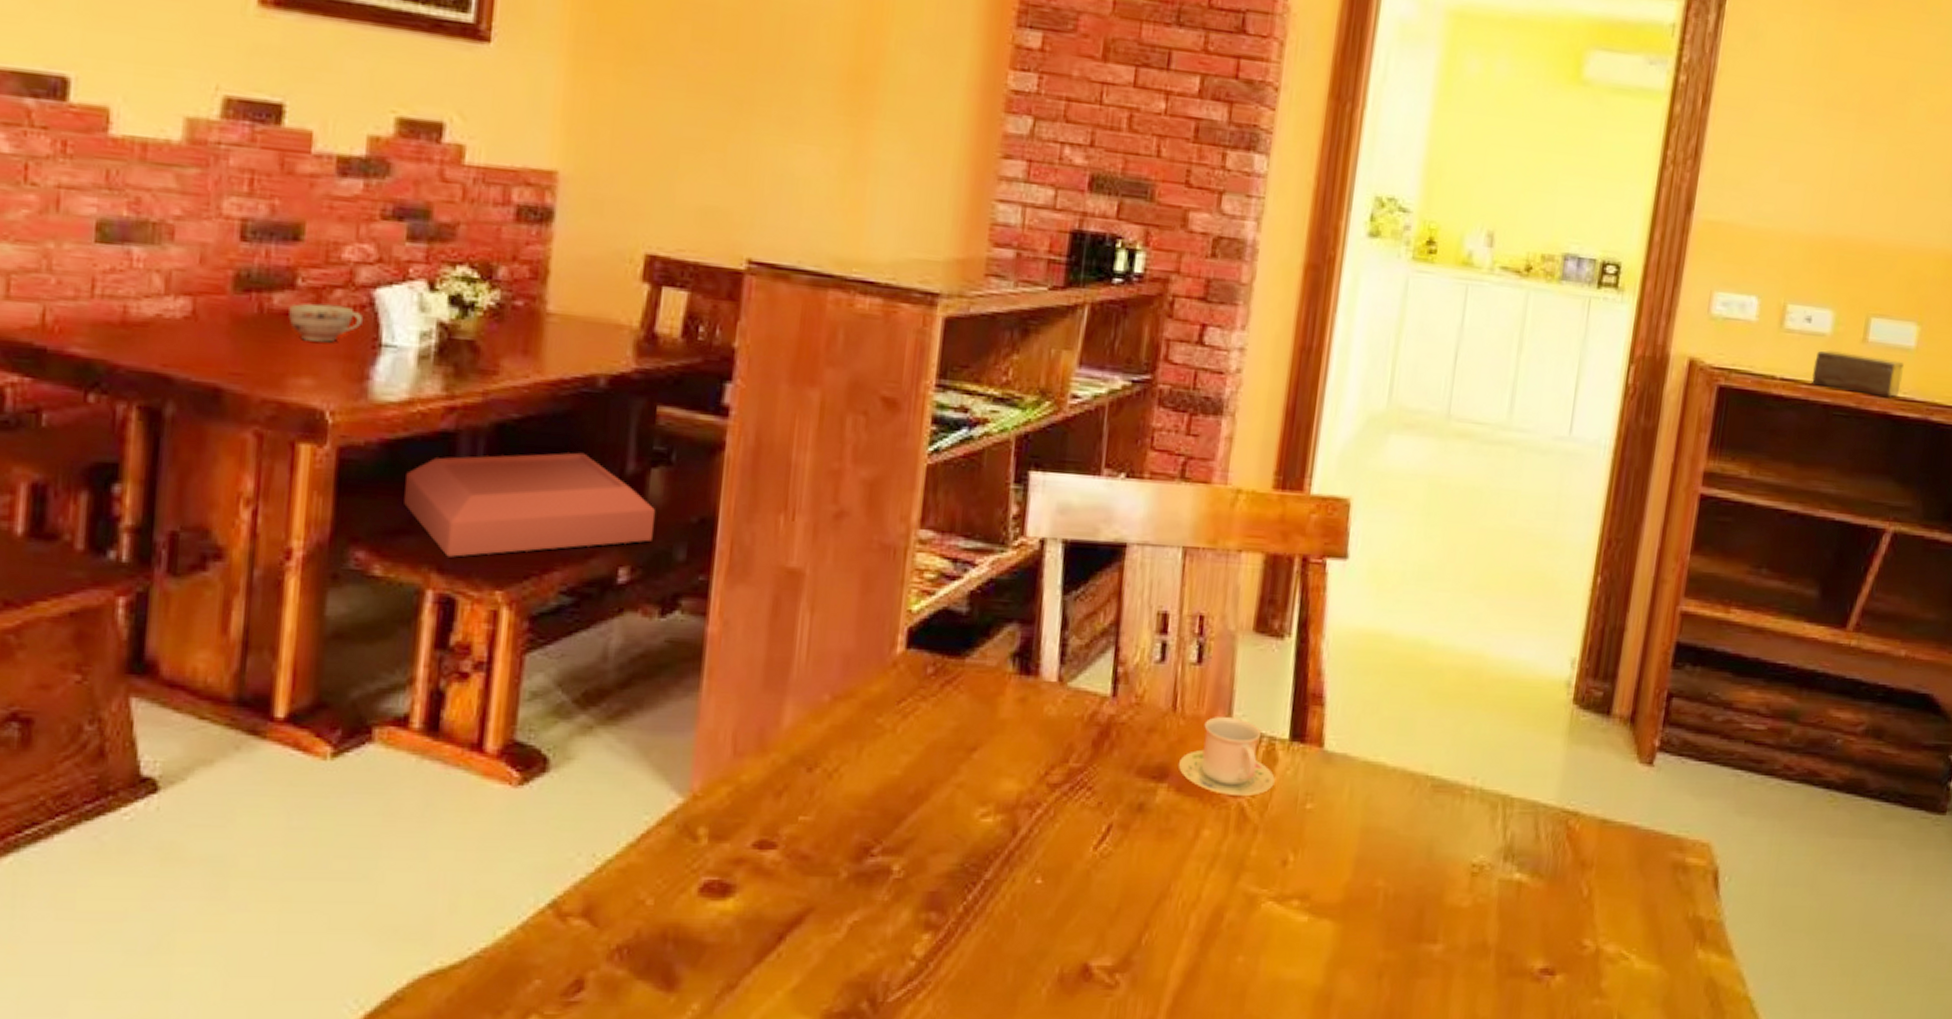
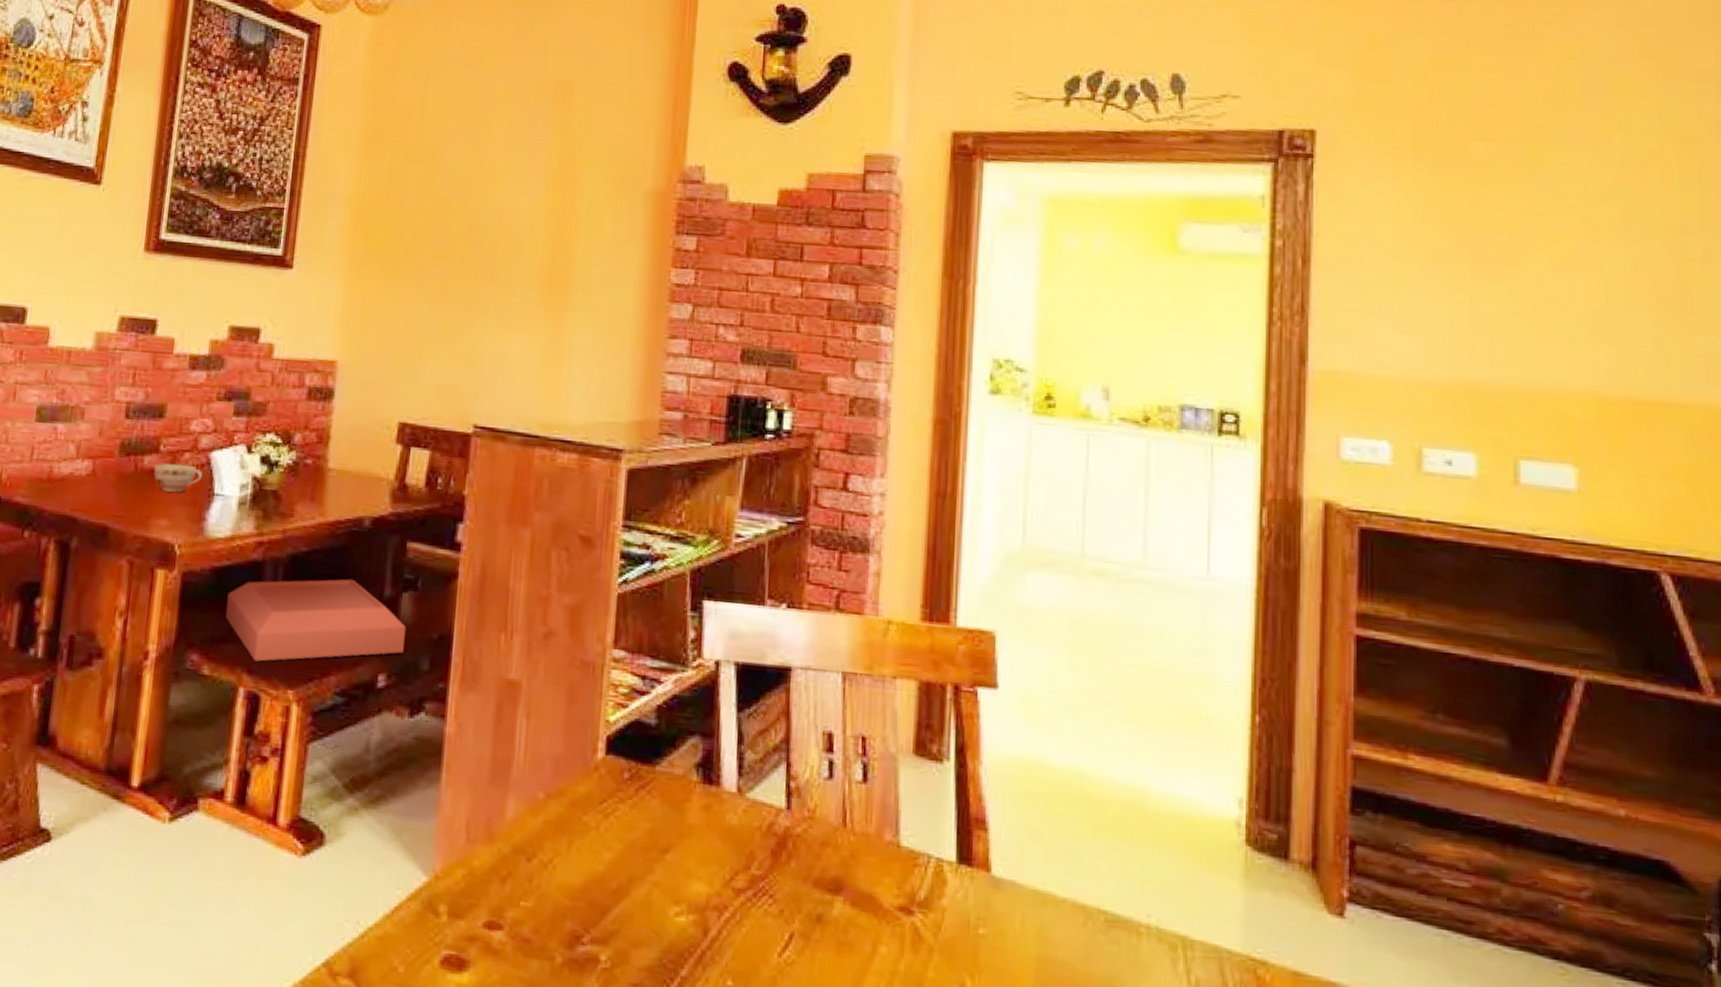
cup and saucer: present [1178,717,1275,797] -> none [851,835,946,916]
decorative box: present [1812,350,1904,398] -> none [1463,493,1567,541]

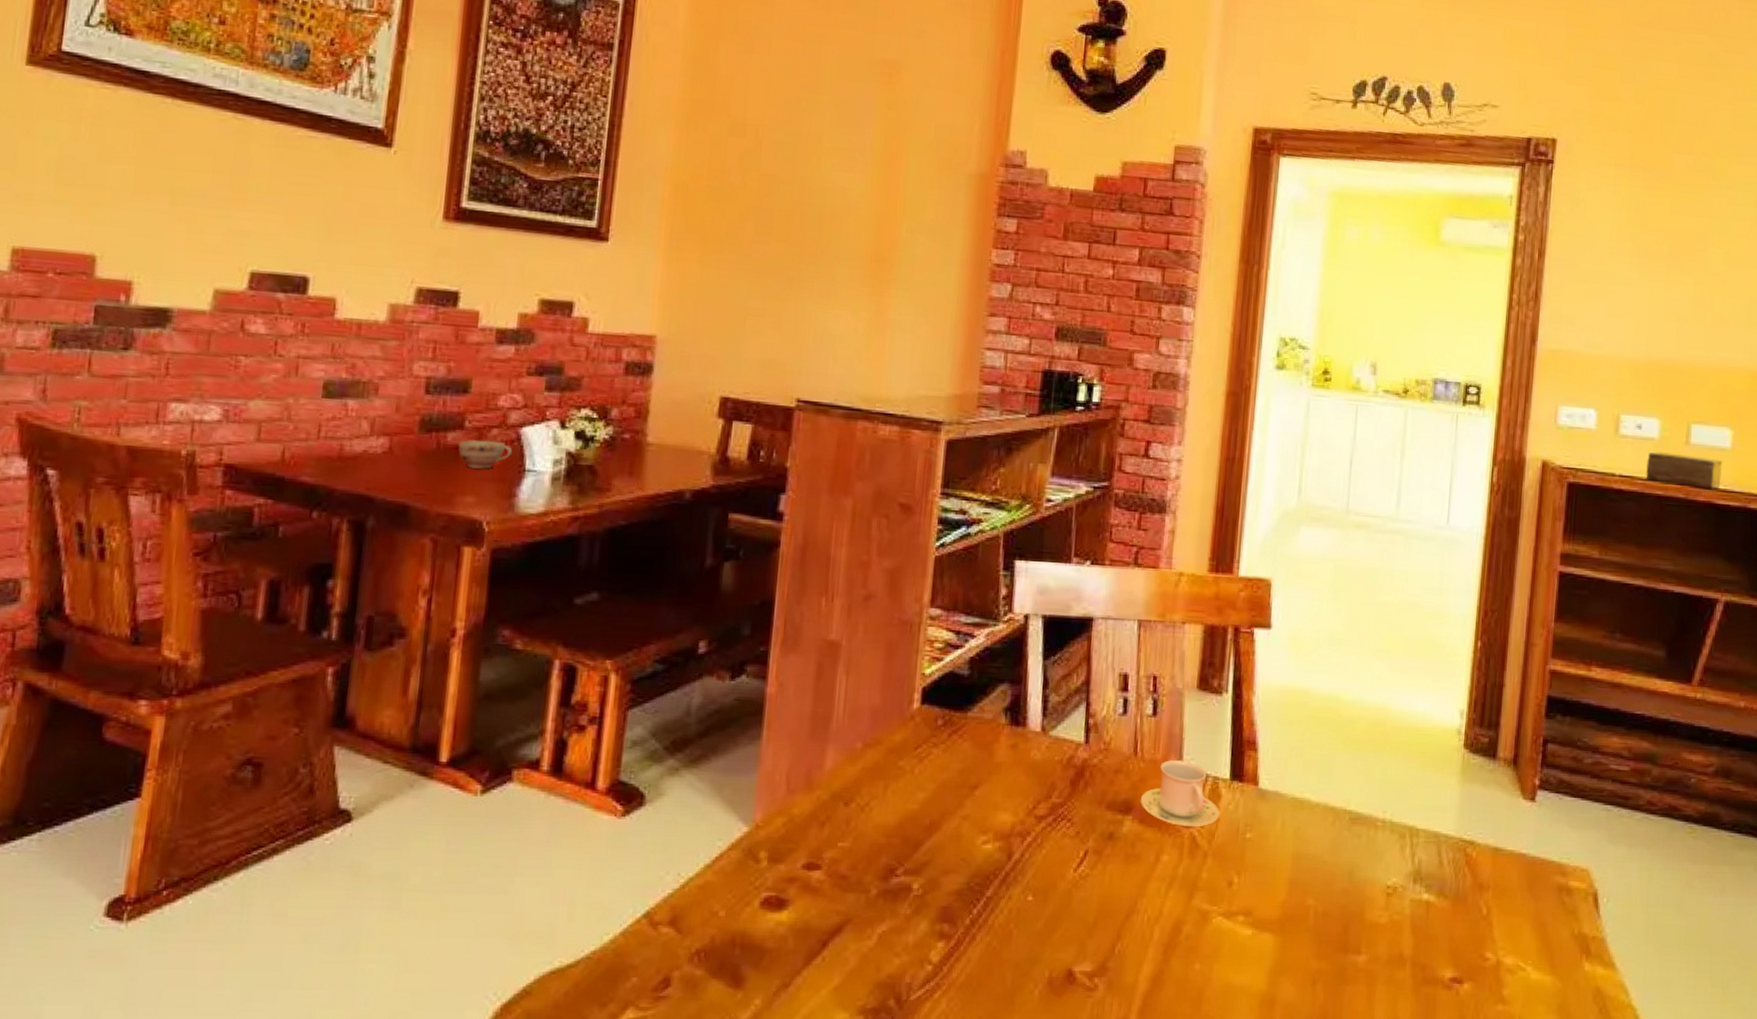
seat cushion: present [226,579,407,662] -> none [539,550,728,634]
cup and saucer: none [851,835,946,916] -> present [1140,760,1220,828]
decorative box: none [1463,493,1567,541] -> present [1646,452,1722,490]

